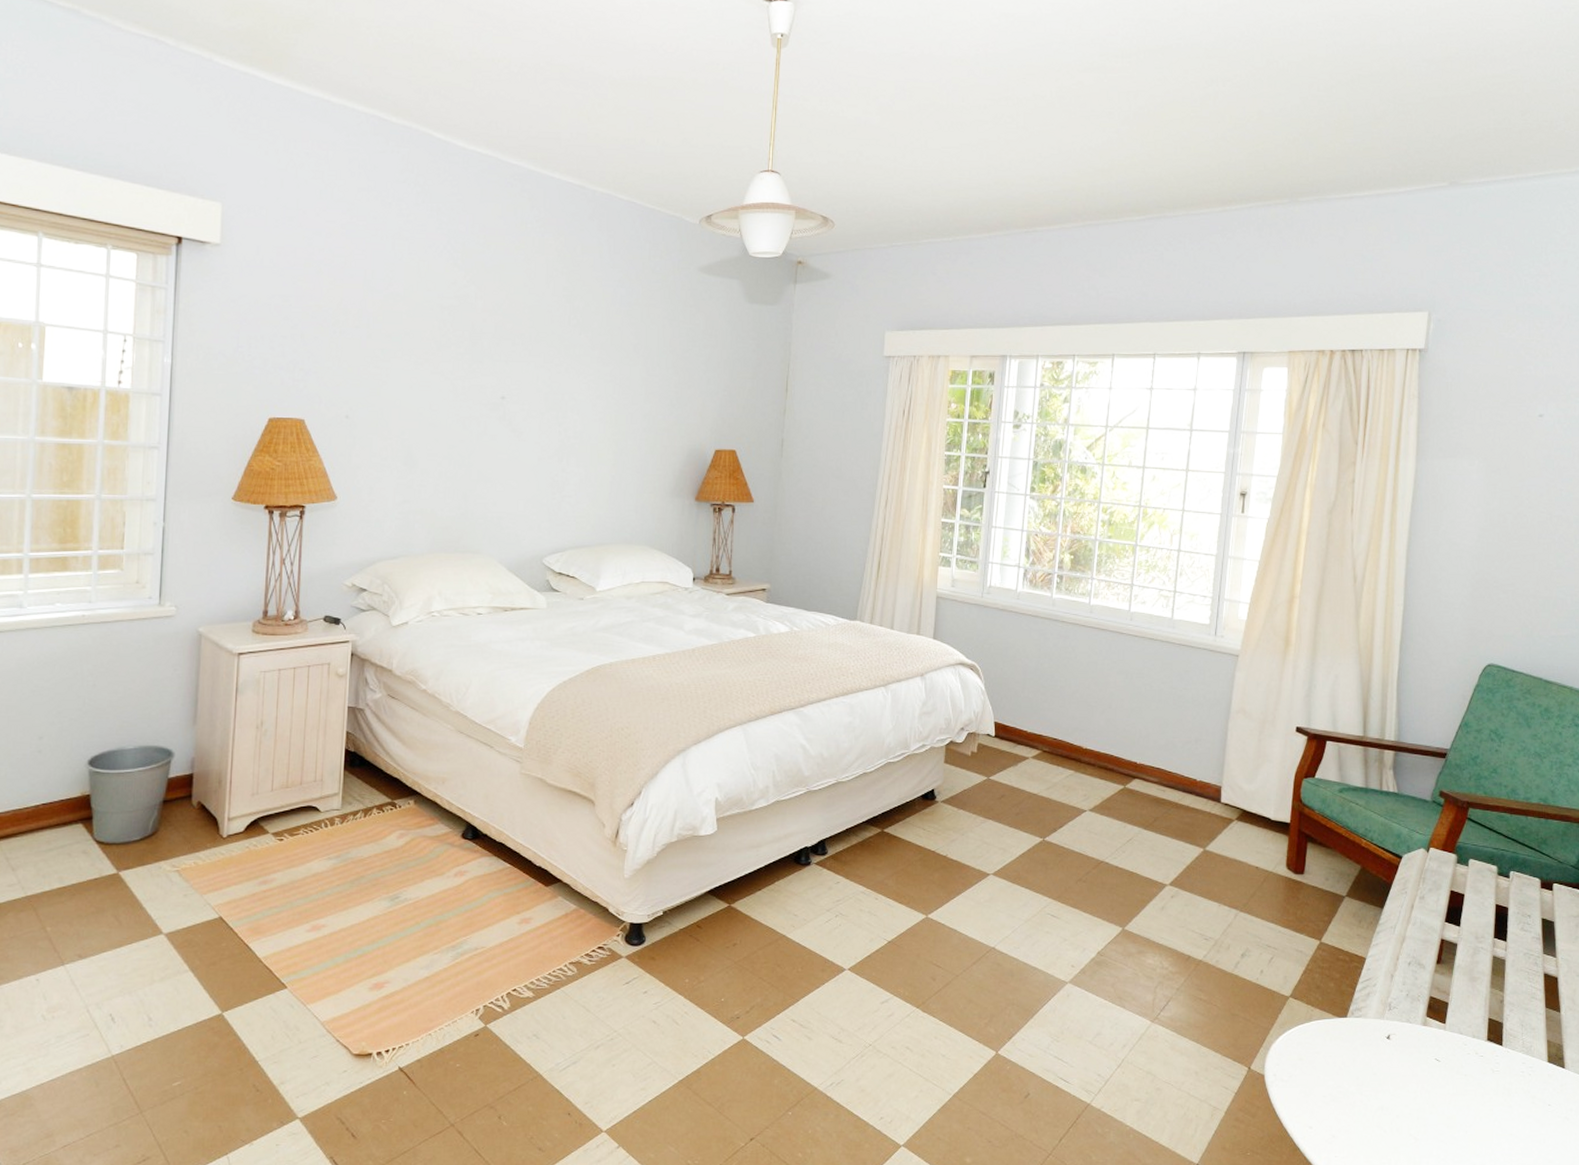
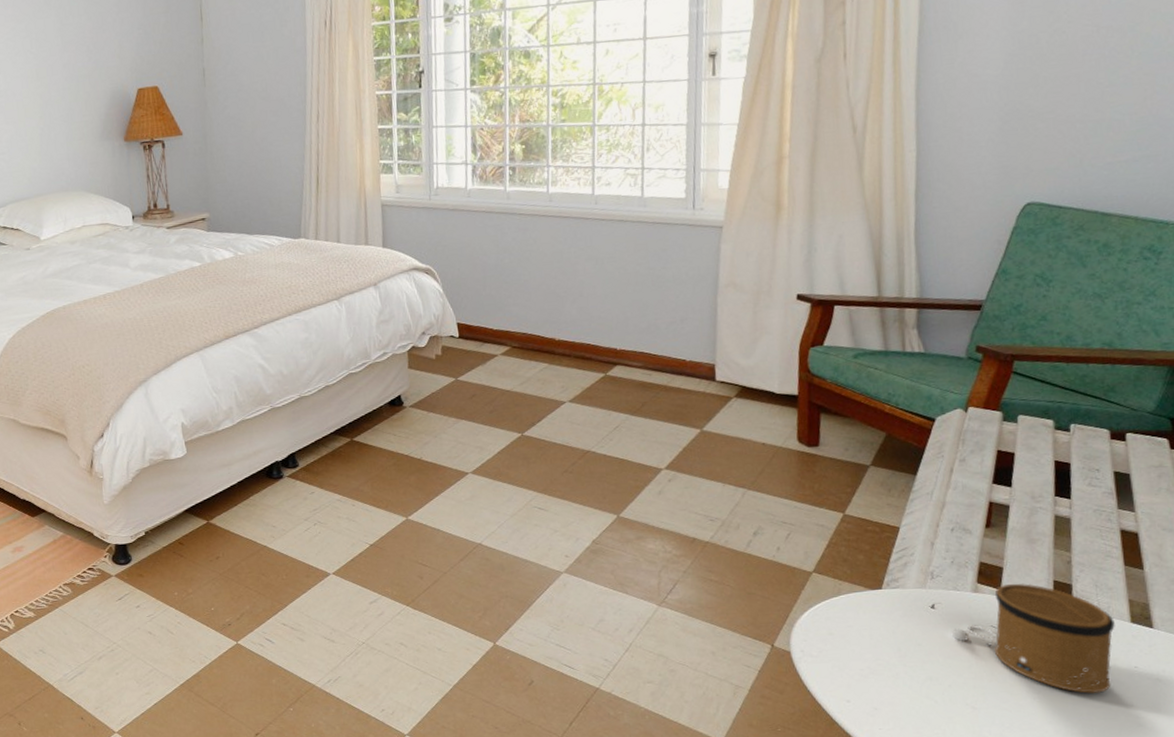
speaker: none [1403,1019,1535,1129] -> present [952,583,1115,694]

